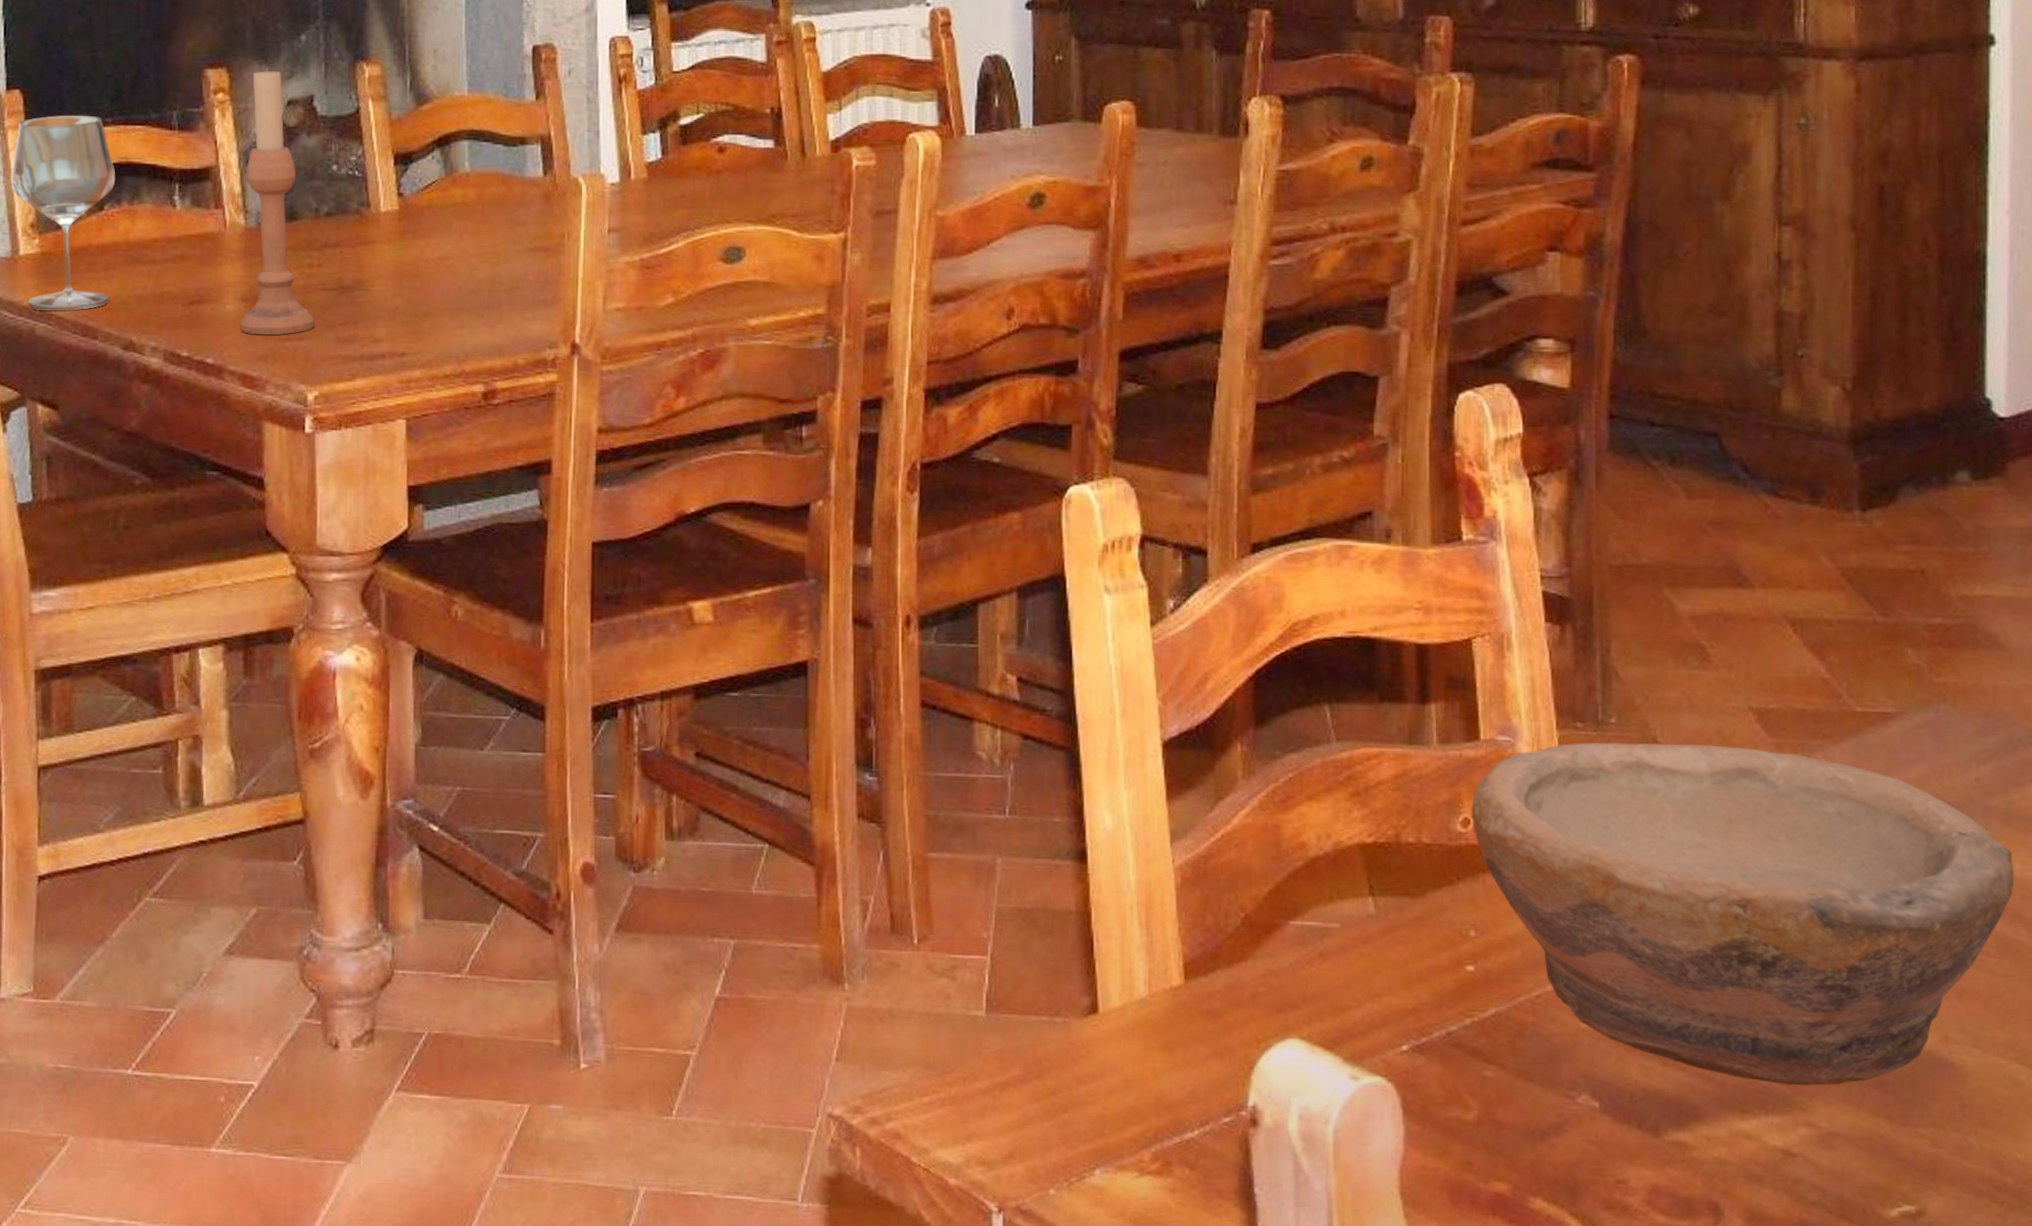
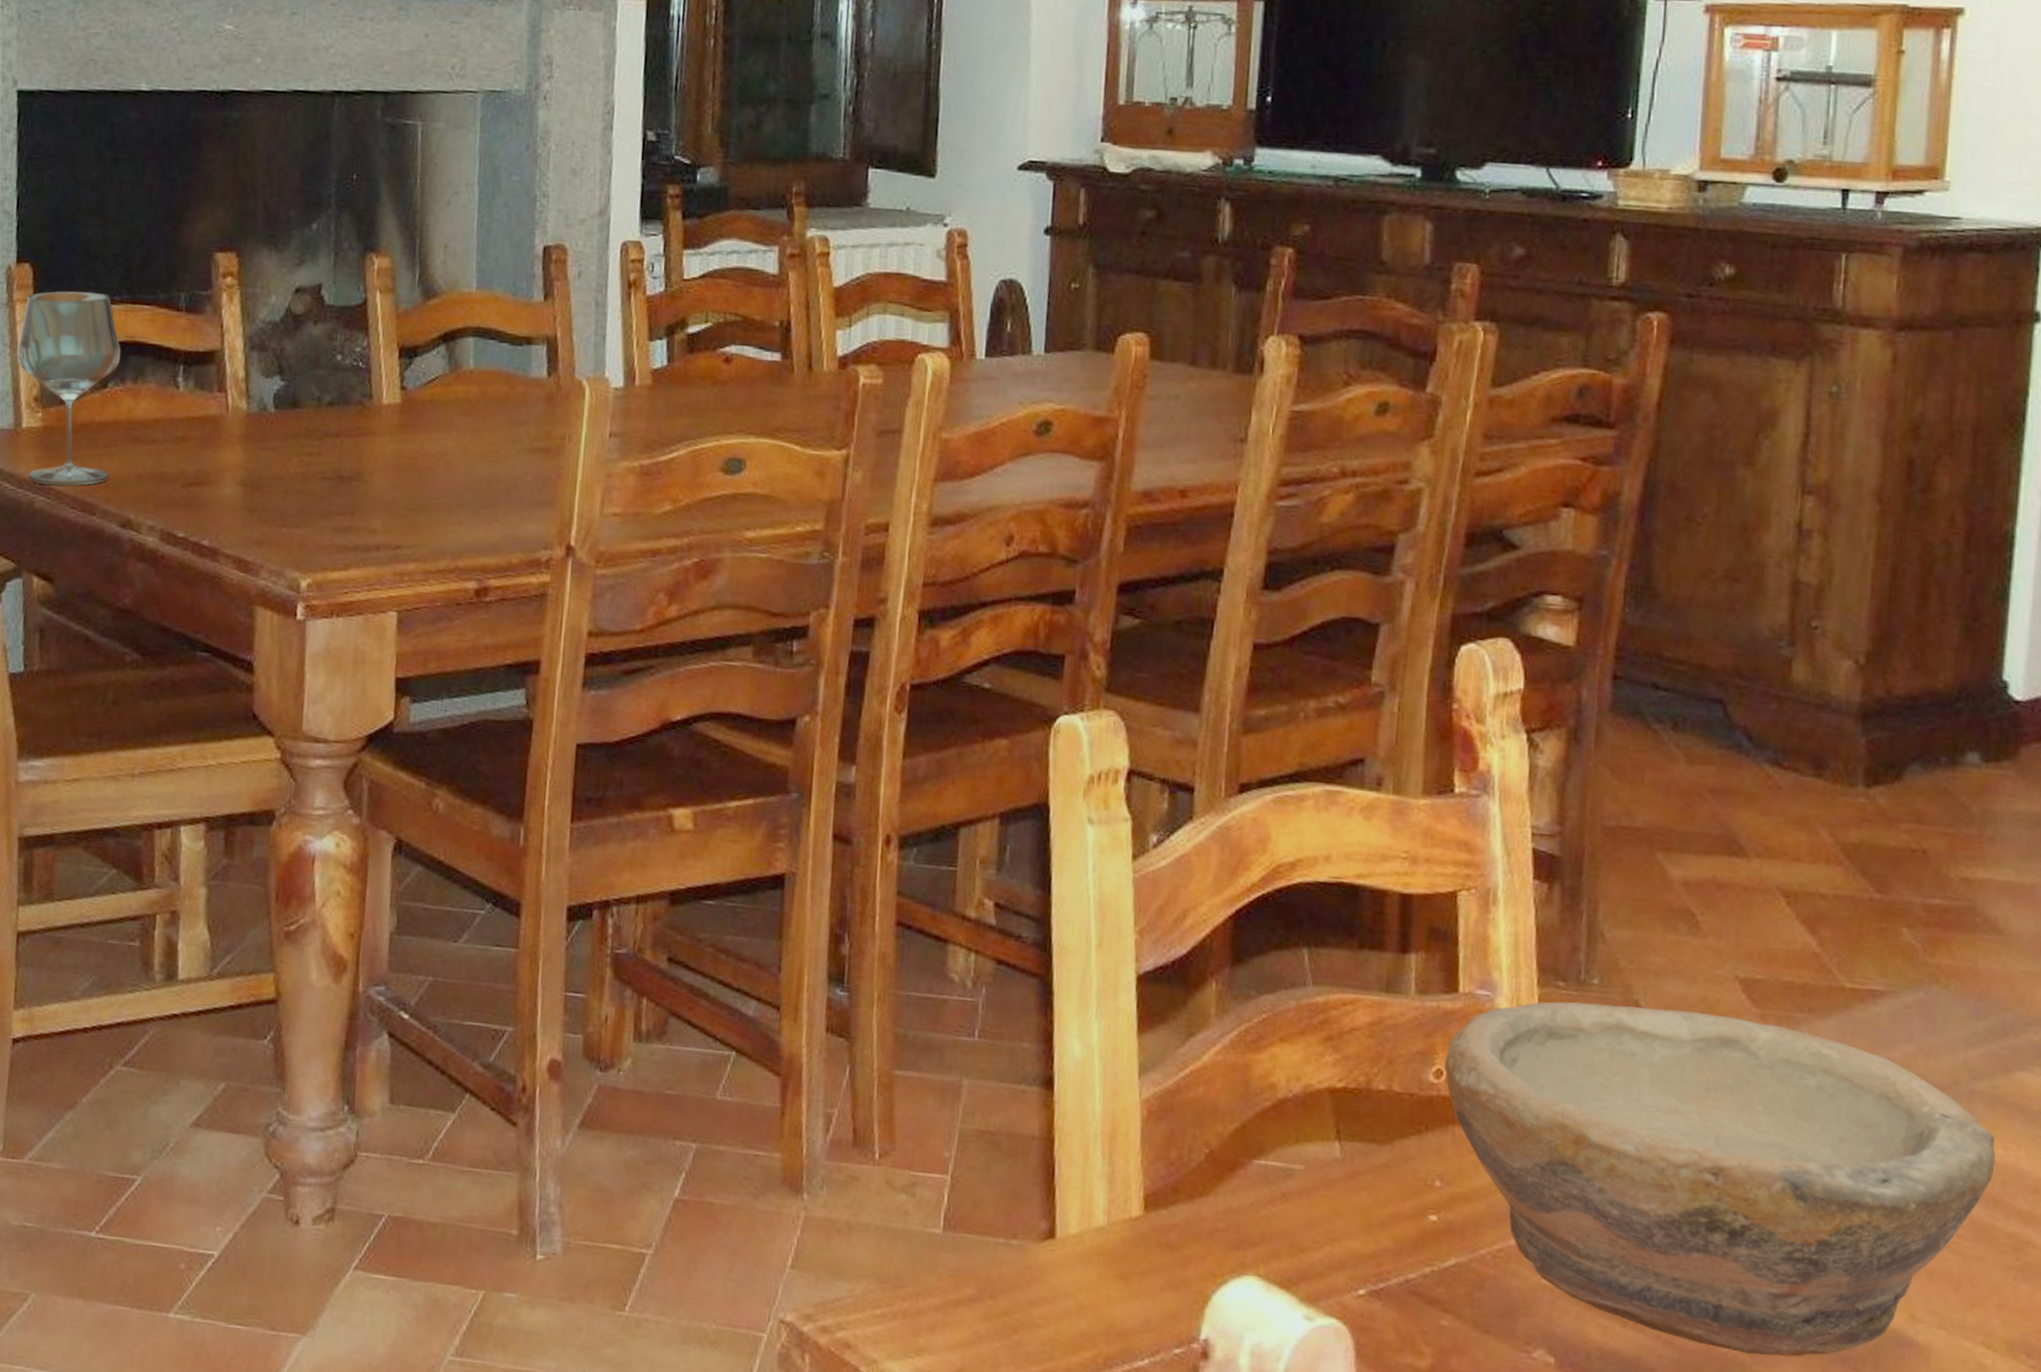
candlestick: present [240,68,315,336] -> none [237,254,312,522]

